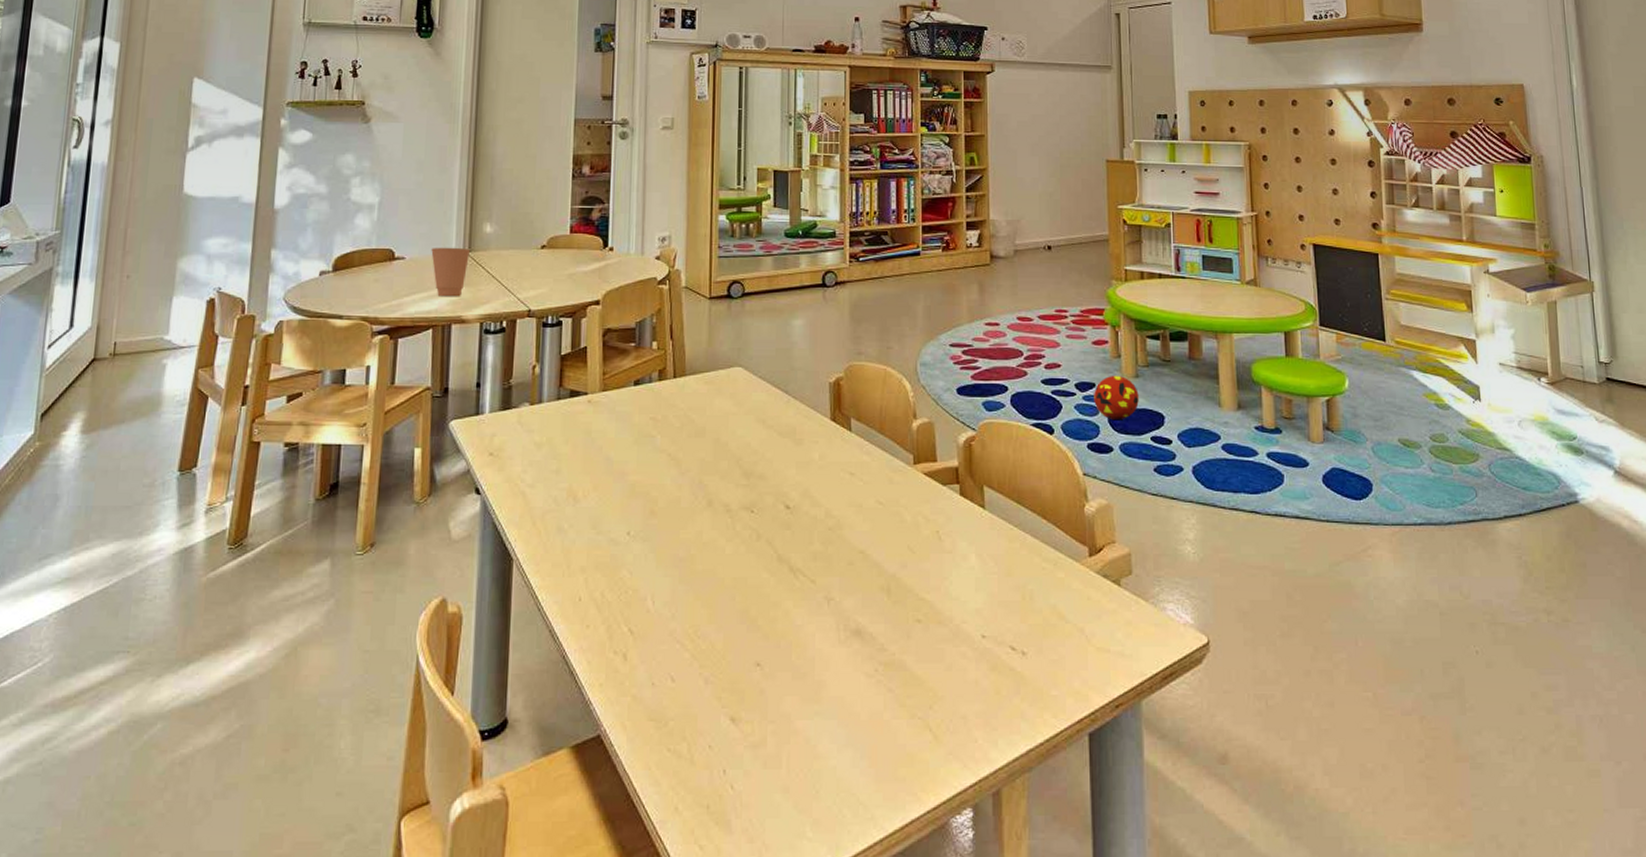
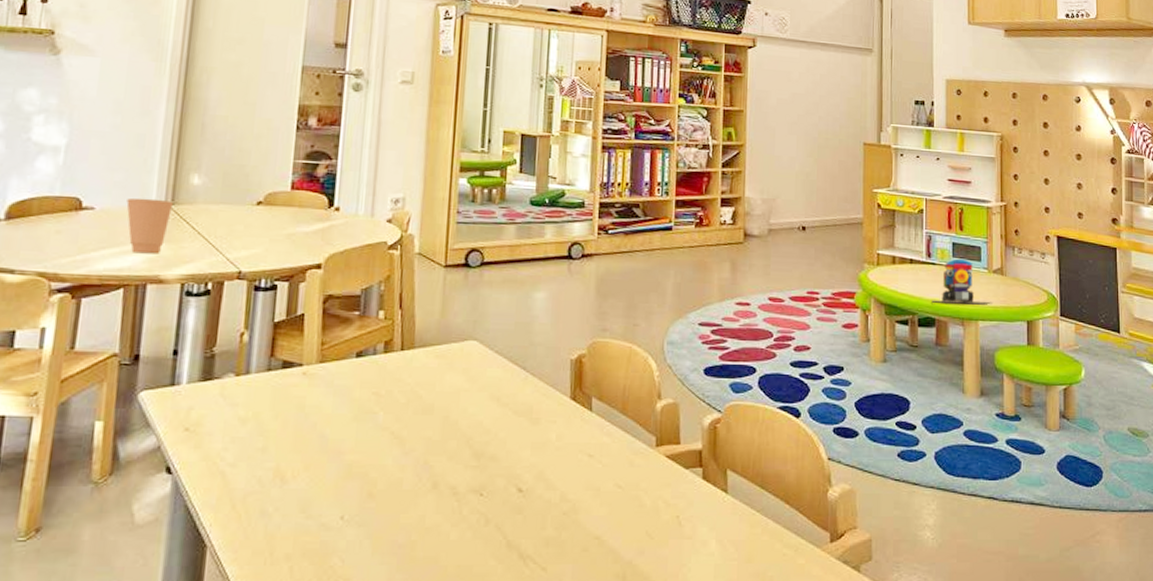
ball: present [1094,375,1139,421] -> none [841,359,886,405]
toy train: none [1183,272,1247,318] -> present [931,259,992,306]

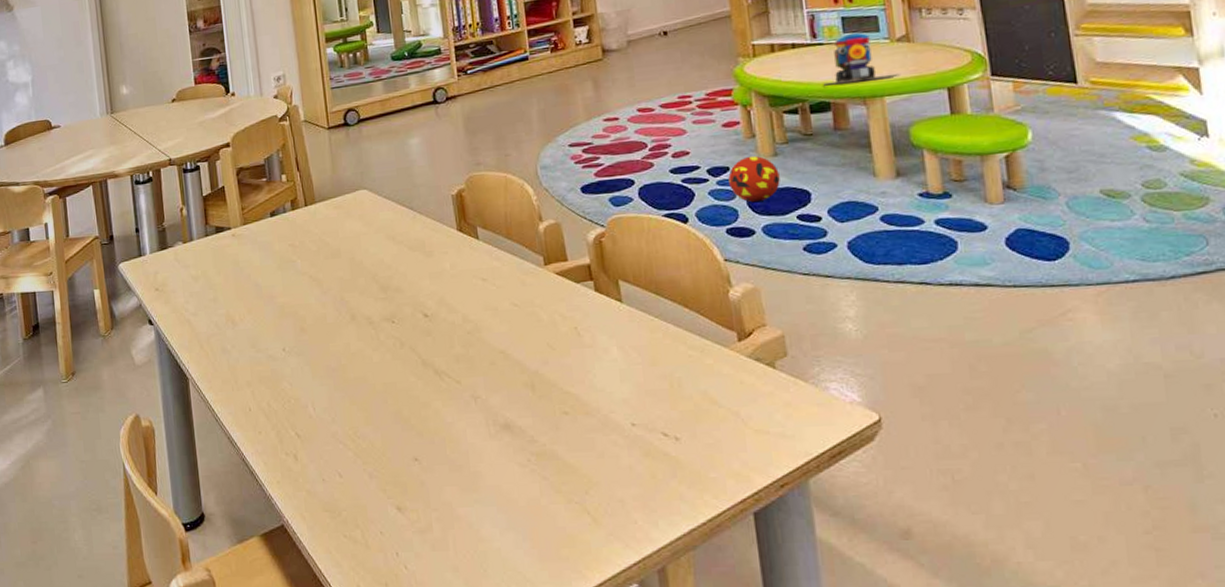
cup: present [126,197,173,254] -> none [80,111,113,157]
ball: none [841,359,886,405] -> present [728,156,780,203]

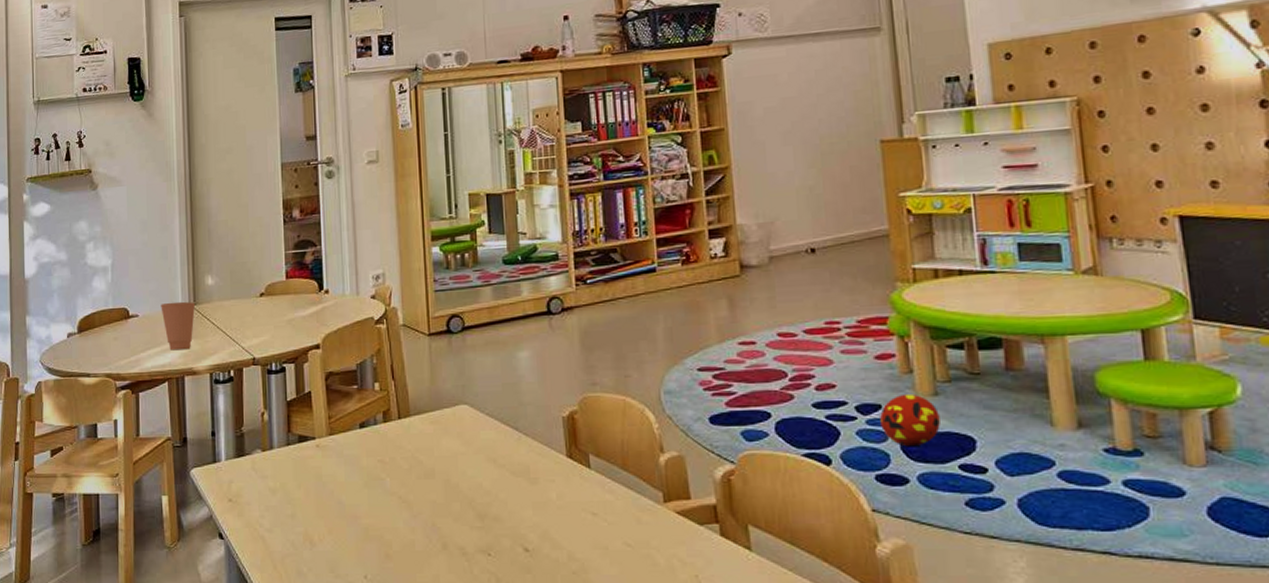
cup: none [80,111,113,157] -> present [161,301,195,351]
toy train: present [823,33,900,87] -> none [994,262,1085,321]

